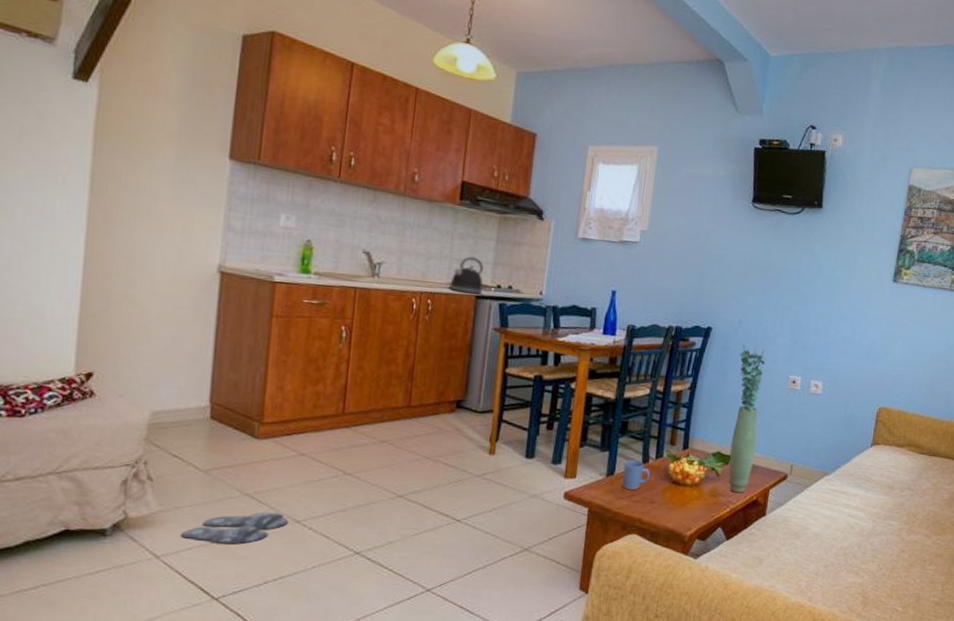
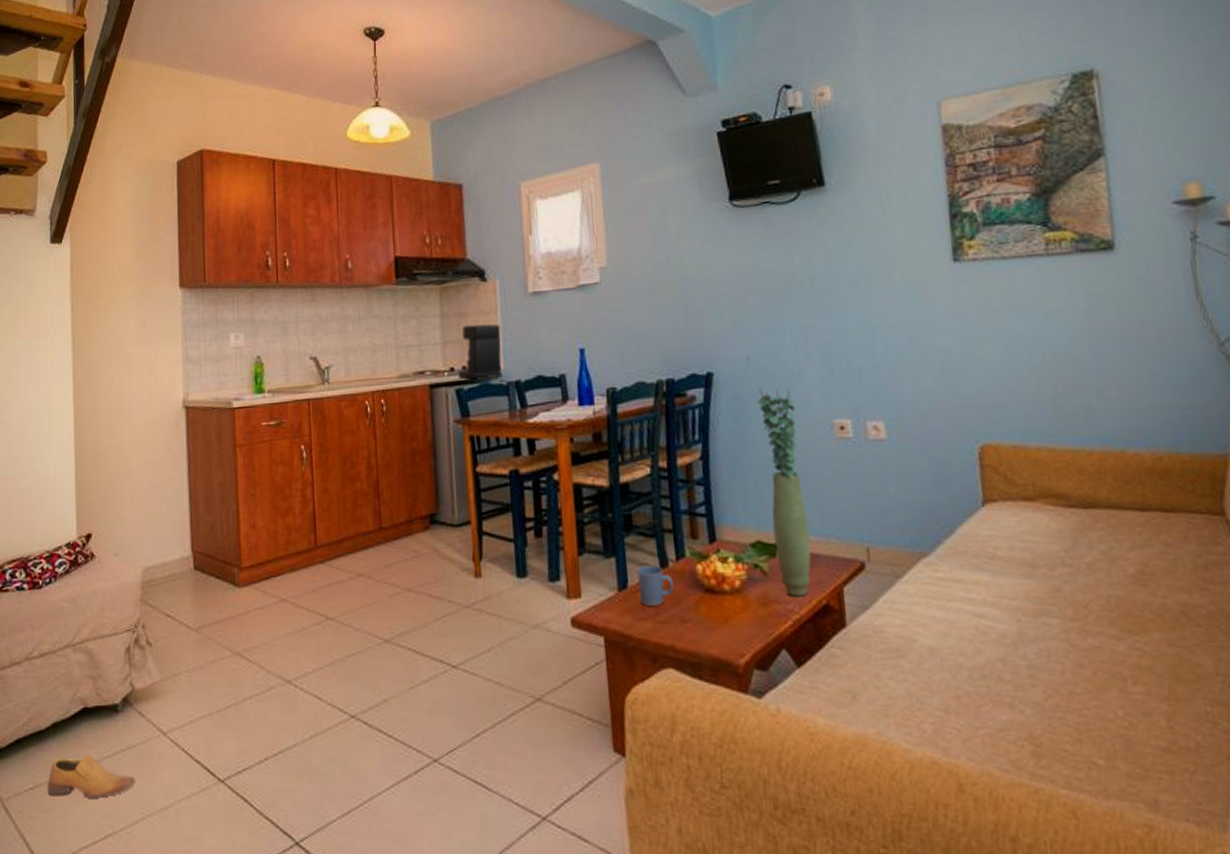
shoe: none [11,571,120,609] -> present [47,754,136,798]
slippers: present [180,511,289,545] -> none [182,672,280,714]
kettle: present [449,256,483,295] -> none [400,340,435,385]
coffee maker: none [503,252,549,301] -> present [458,324,503,380]

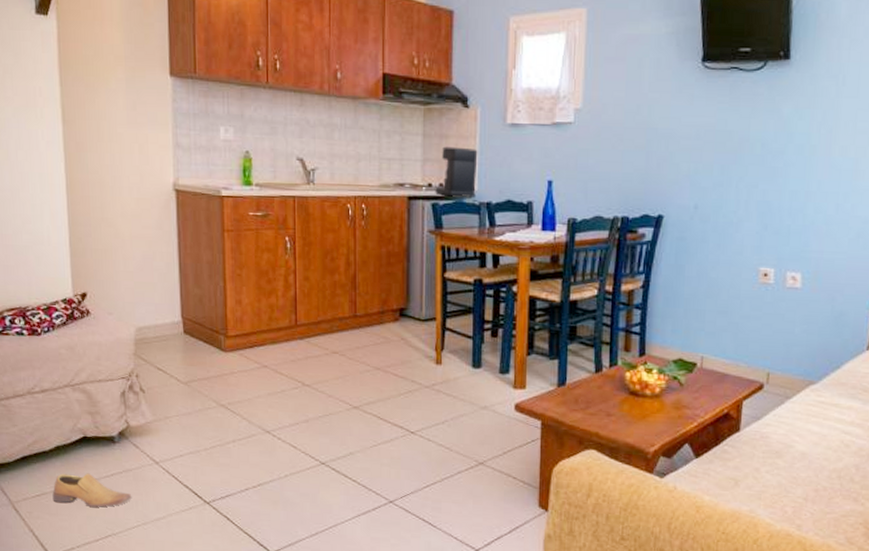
mug: present [636,565,674,606] -> none [574,369,604,401]
vase: present [757,388,812,597] -> none [693,233,730,405]

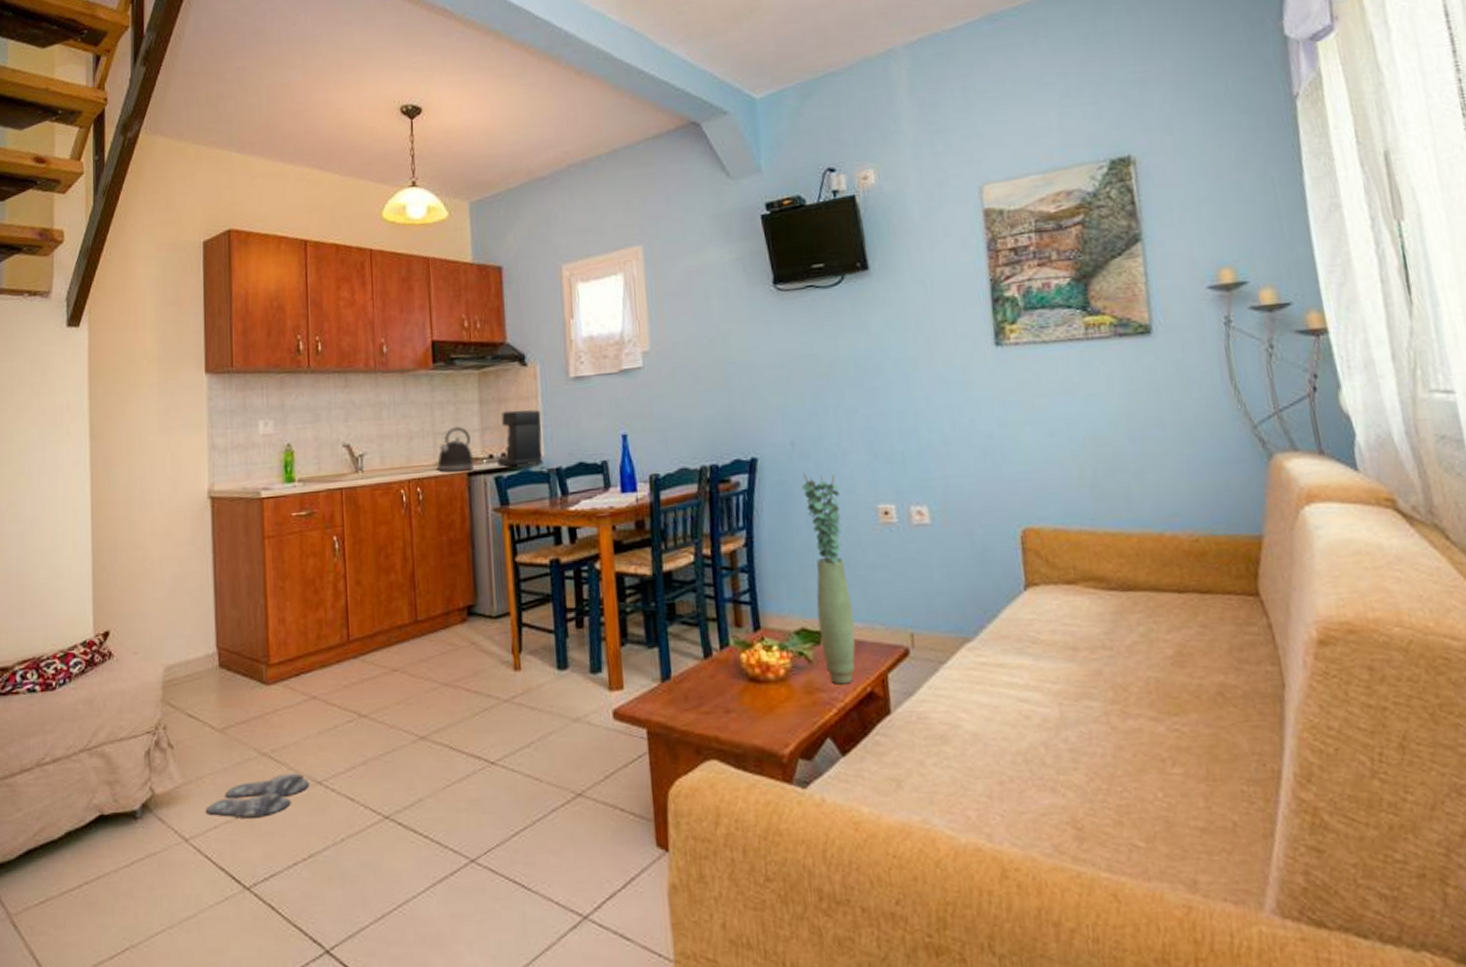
shoe: present [52,473,132,507] -> none [59,864,156,911]
slippers: none [172,422,260,453] -> present [205,773,310,818]
kettle: none [381,154,414,196] -> present [437,426,474,473]
vase: none [693,233,730,405] -> present [802,473,856,685]

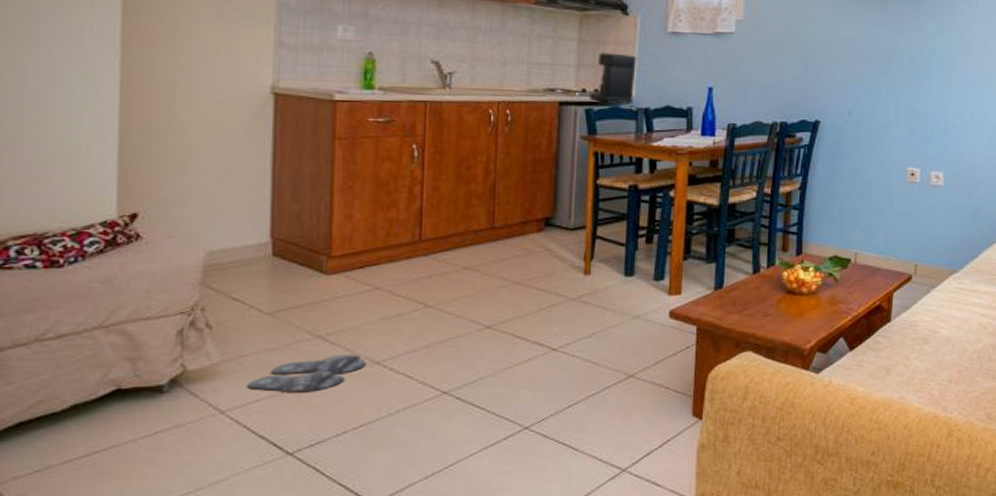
kettle: present [437,426,474,473] -> none [529,59,566,102]
vase: present [802,473,856,685] -> none [847,137,881,299]

